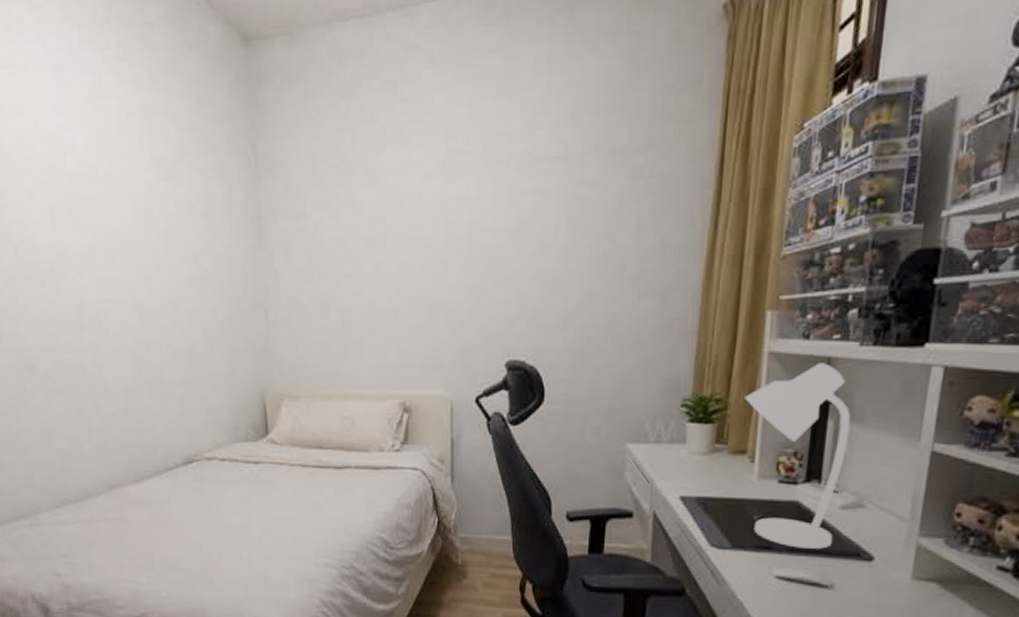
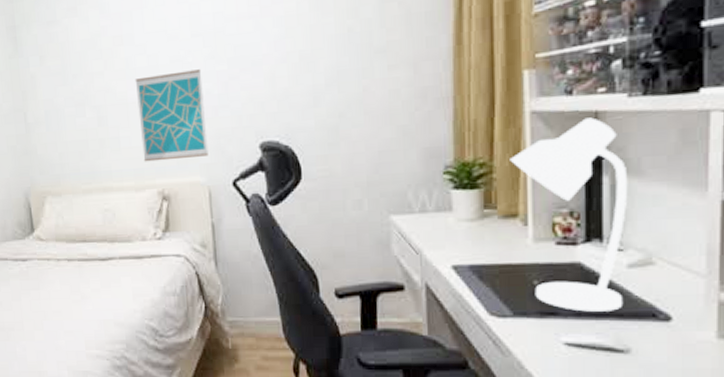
wall art: none [384,280,454,371] -> present [135,69,209,162]

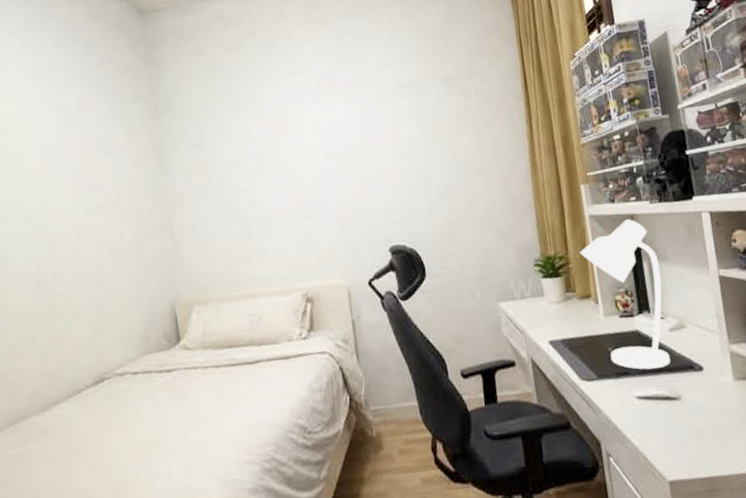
wall art: present [135,69,209,162] -> none [277,186,346,268]

